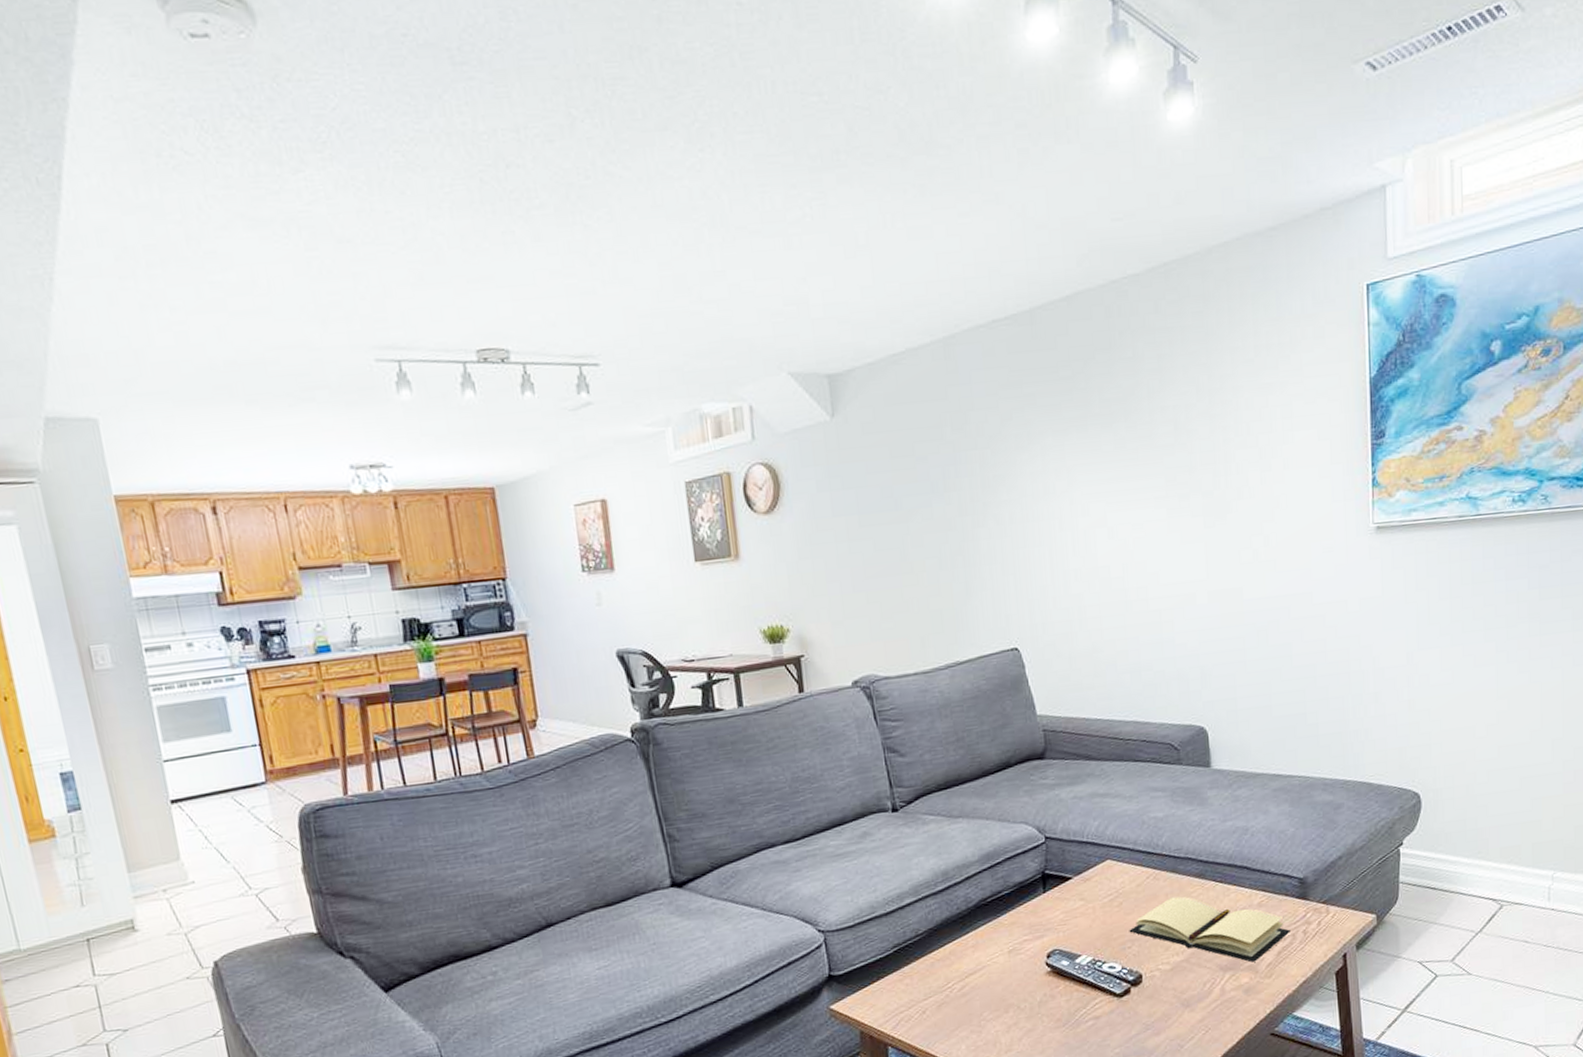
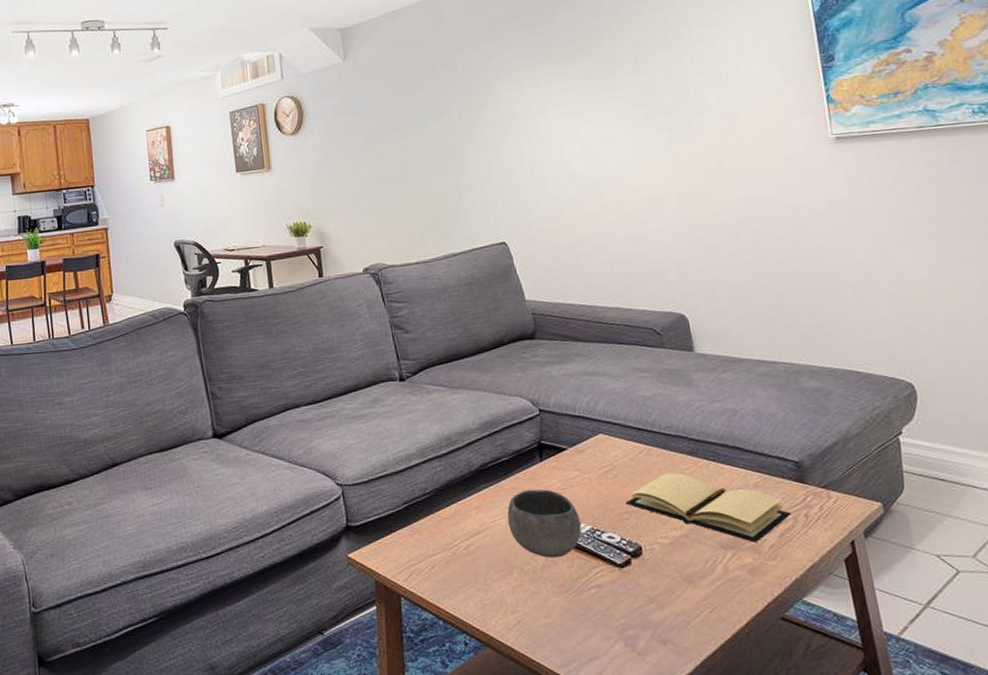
bowl: none [1005,922,1082,994] -> present [507,489,582,558]

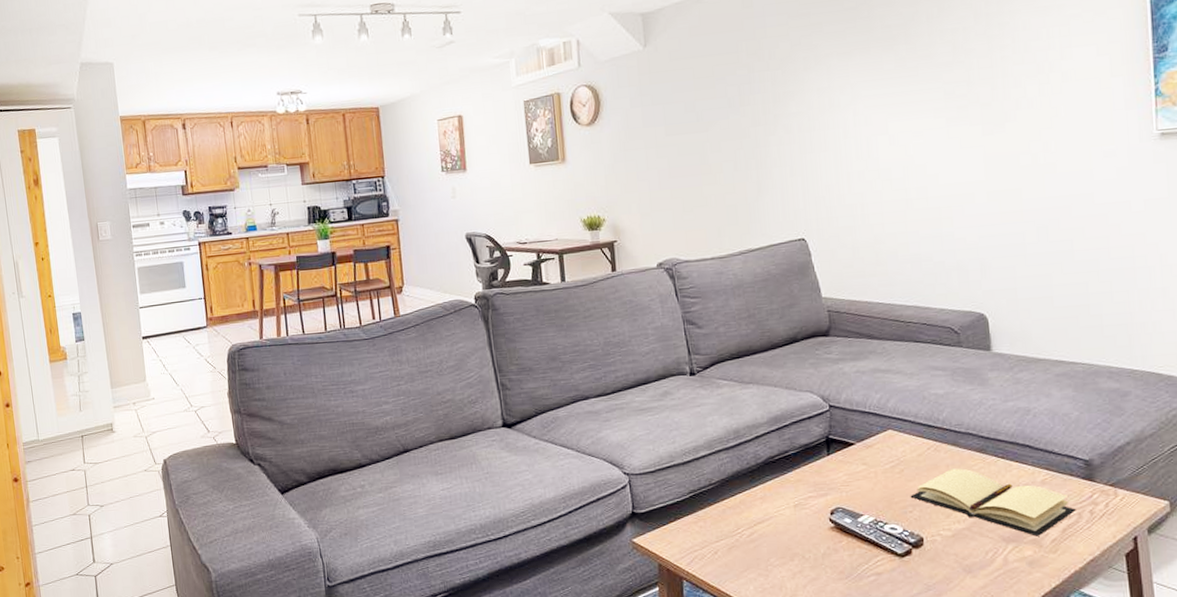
bowl: present [507,489,582,558] -> none [791,481,865,547]

